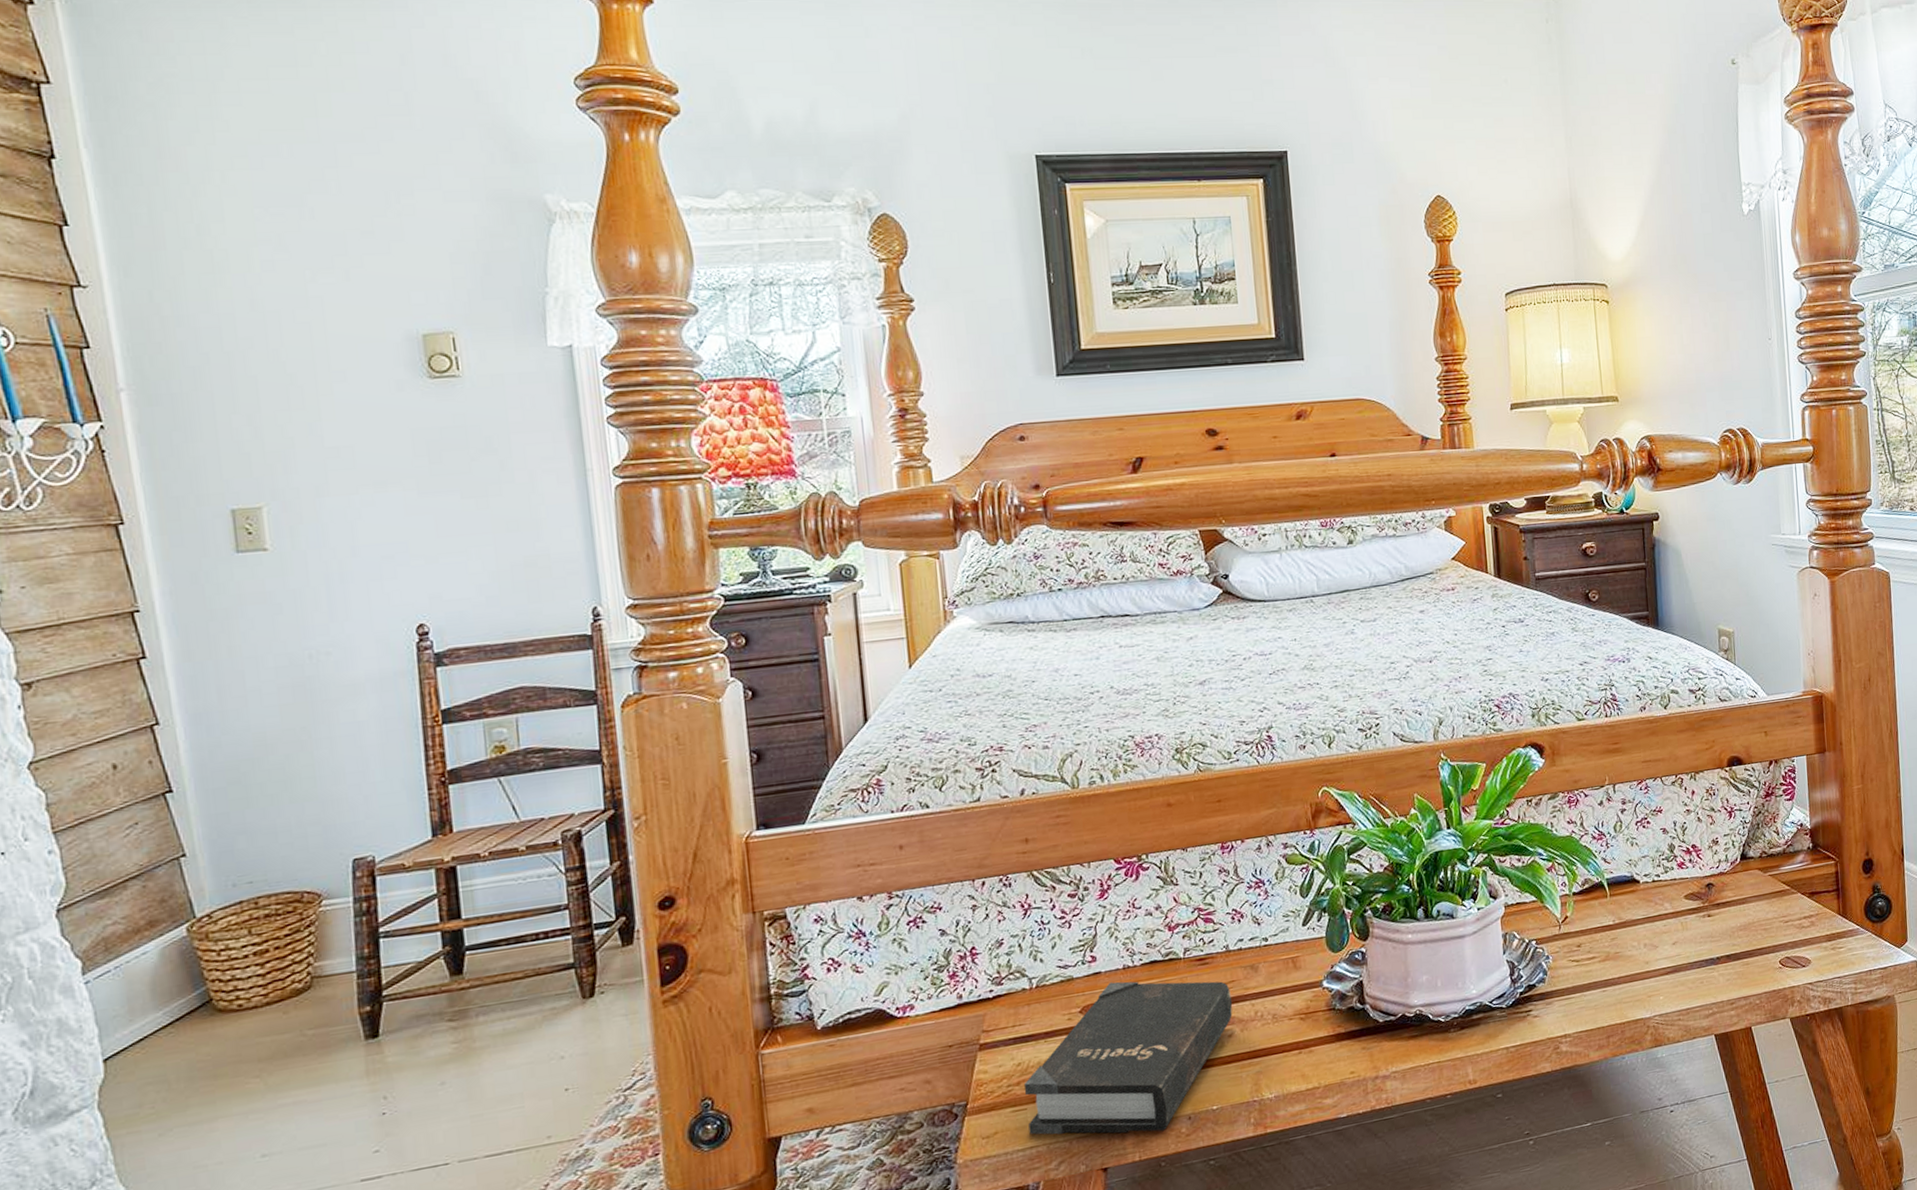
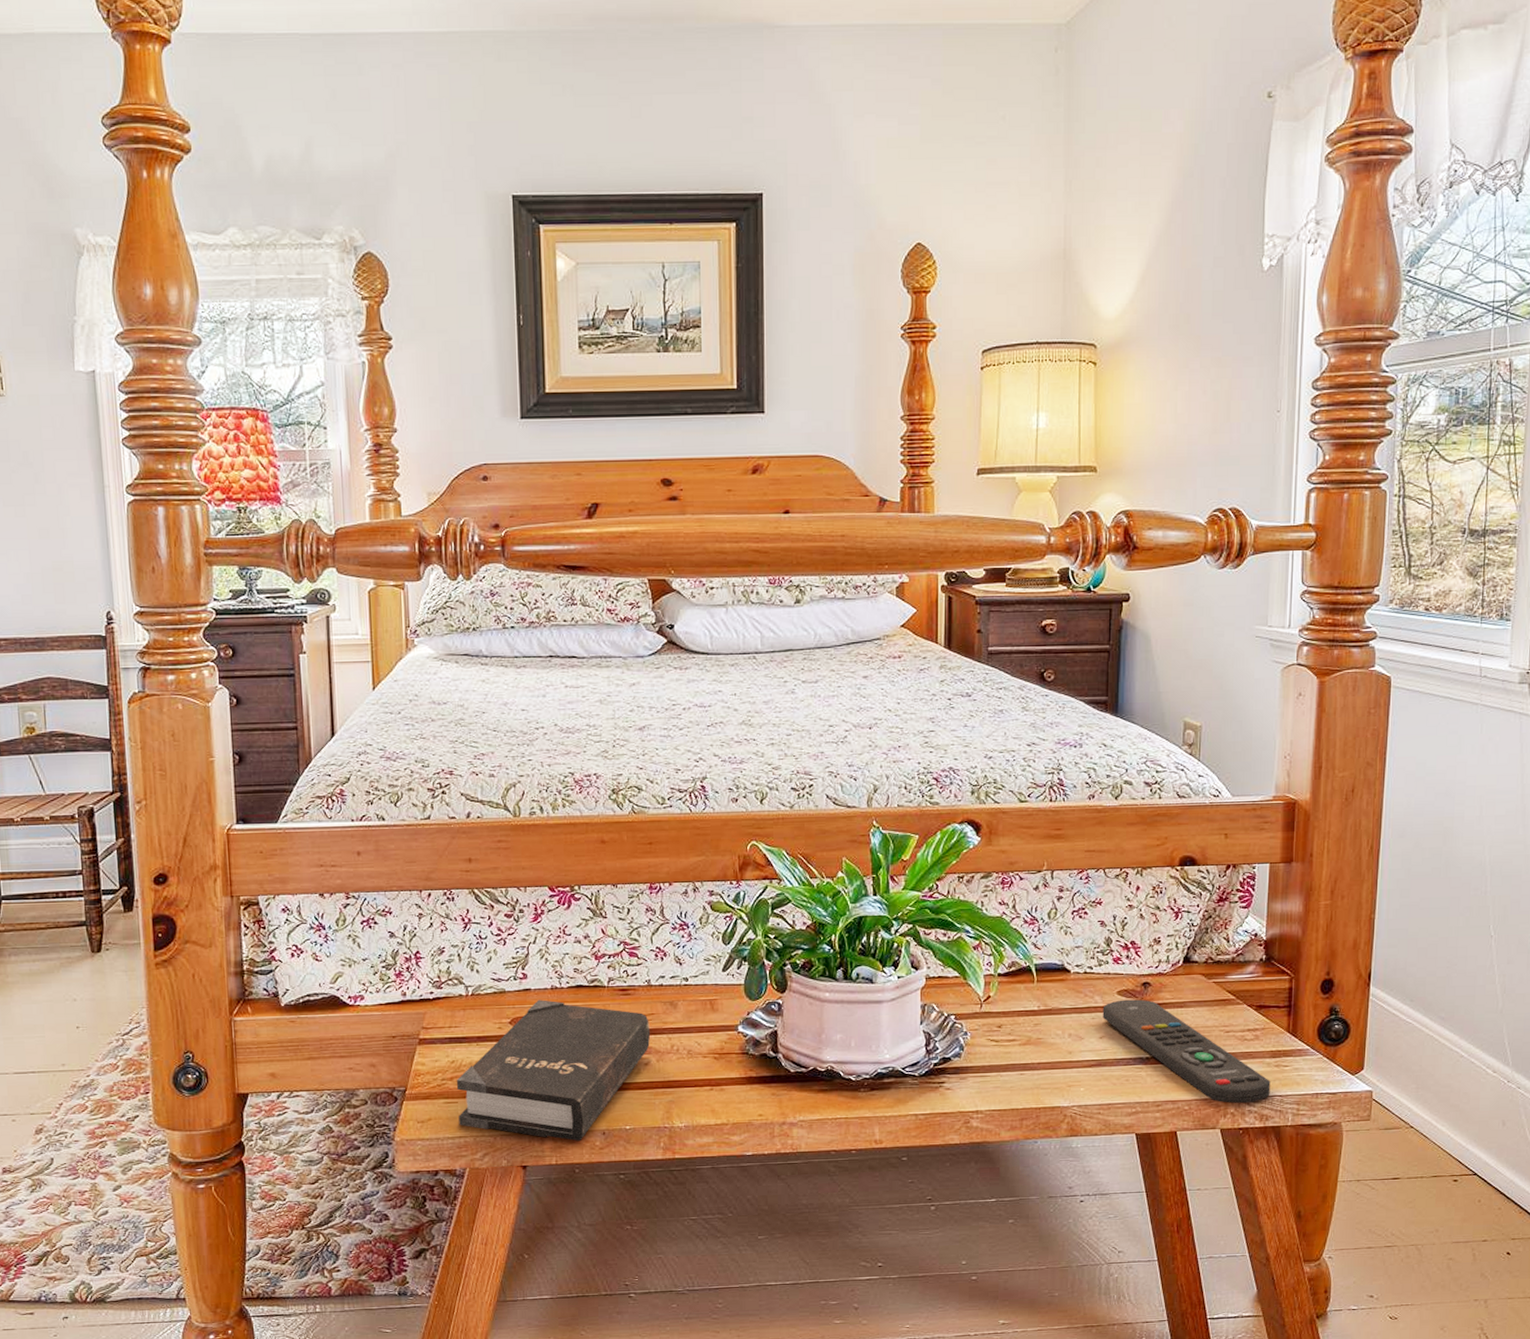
remote control: none [1672,900,1830,992] -> present [1102,999,1271,1103]

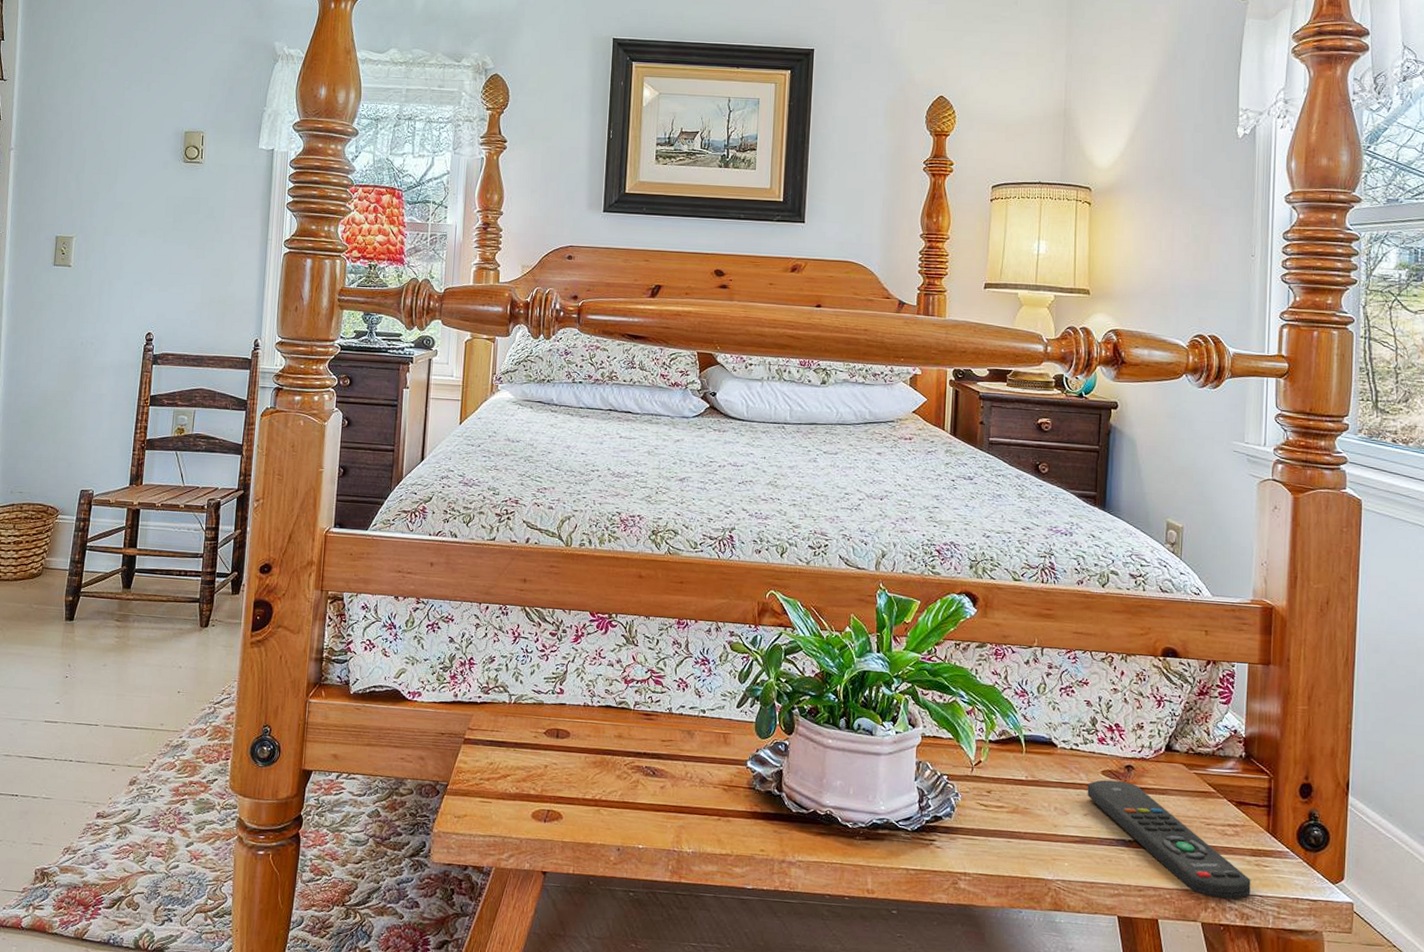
hardback book: present [456,1000,650,1142] -> none [490,715,668,855]

